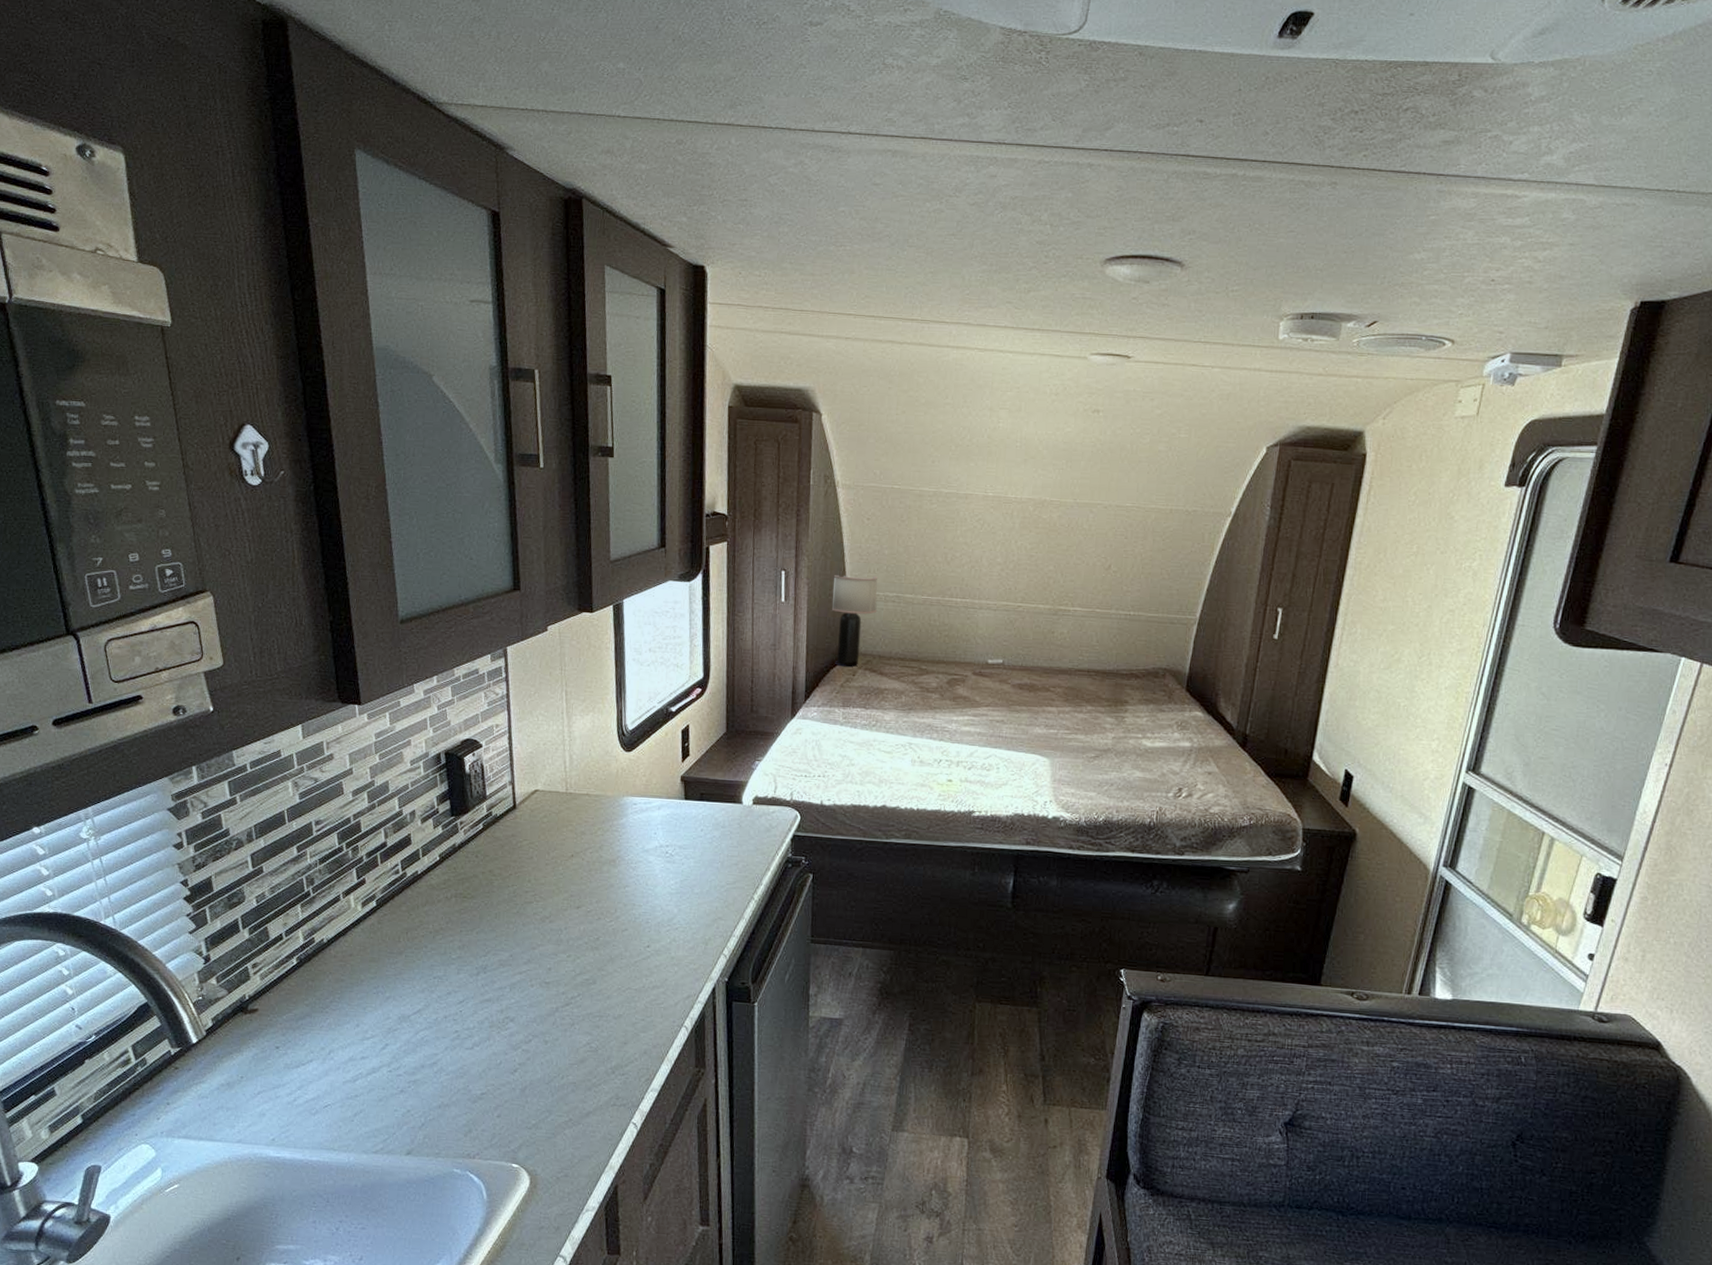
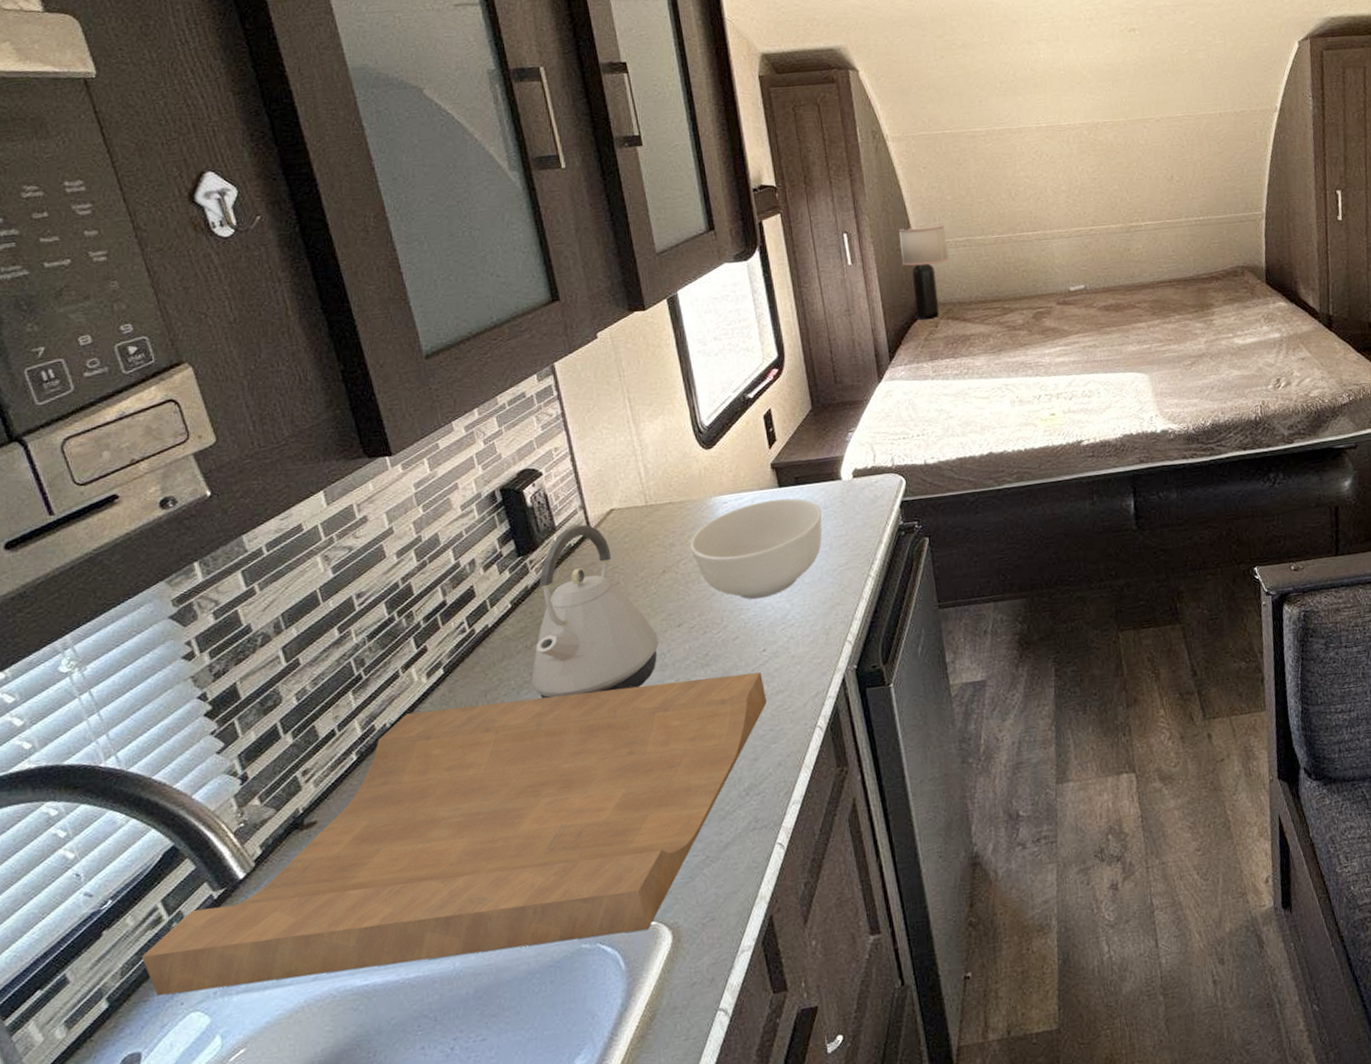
cutting board: none [111,934,644,1171] -> present [142,672,767,996]
kettle: none [446,798,558,955] -> present [531,524,658,699]
bowl: none [598,809,720,899] -> present [690,498,822,600]

